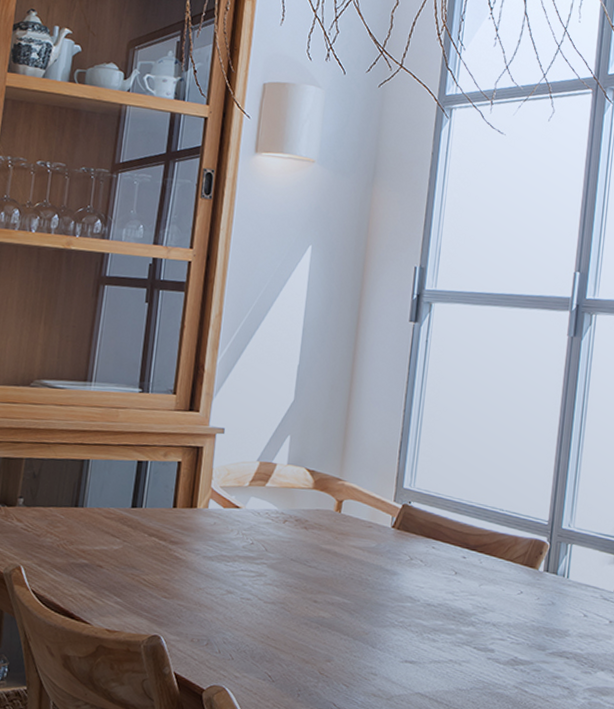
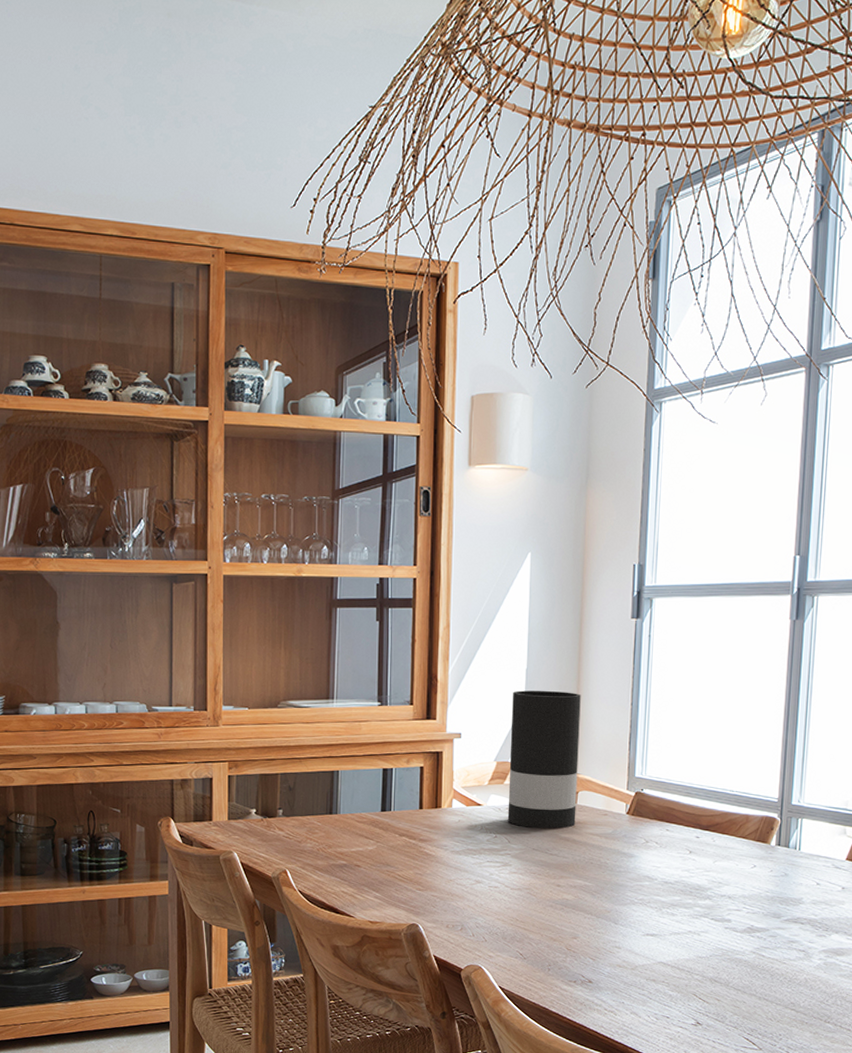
vase: none [266,387,353,539] -> present [507,690,581,829]

